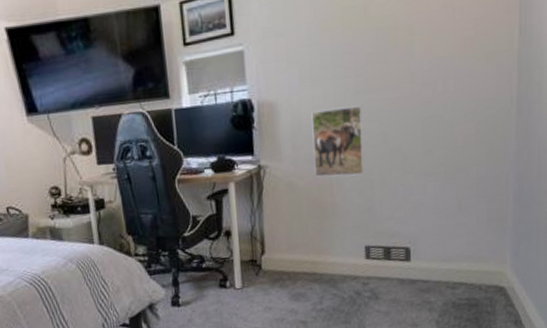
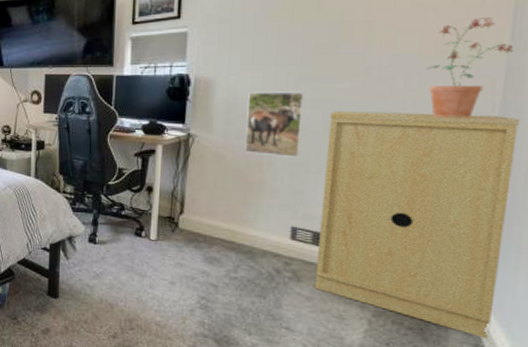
chest of drawers: none [386,108,530,314] -> present [314,111,519,339]
potted plant: none [460,15,521,117] -> present [427,18,513,118]

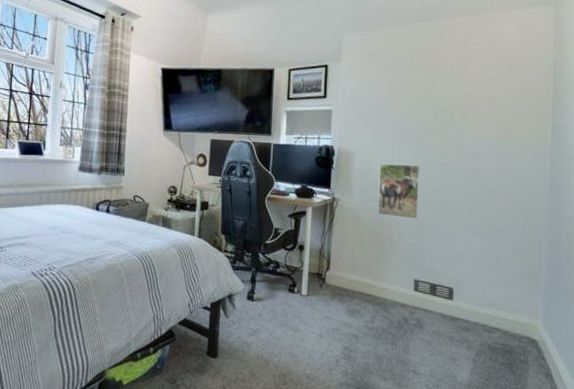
chest of drawers: present [314,111,519,339] -> none [433,182,561,368]
potted plant: present [427,18,513,118] -> none [502,114,554,190]

